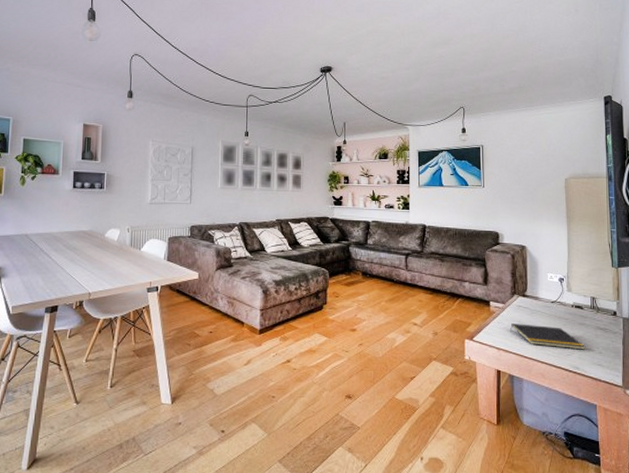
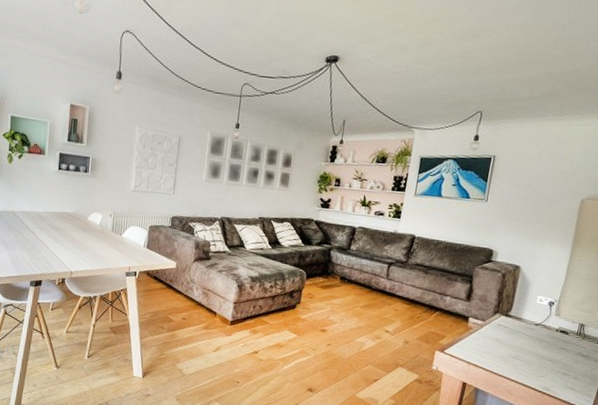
notepad: present [510,323,586,350] -> none [485,341,562,374]

